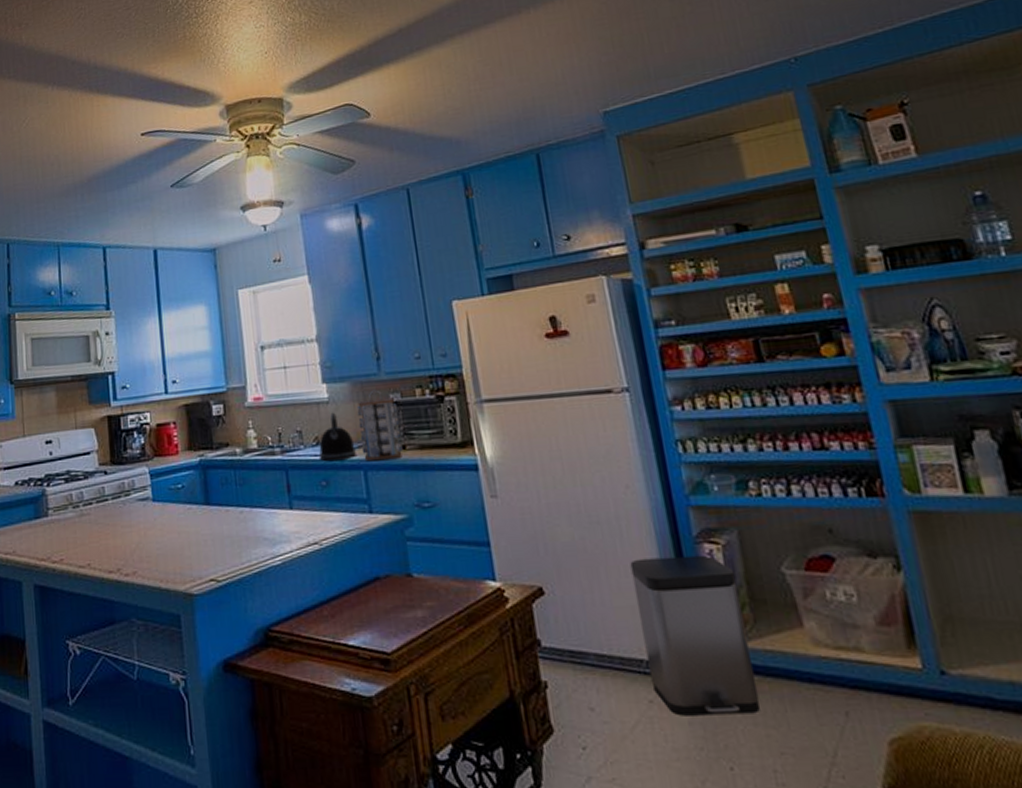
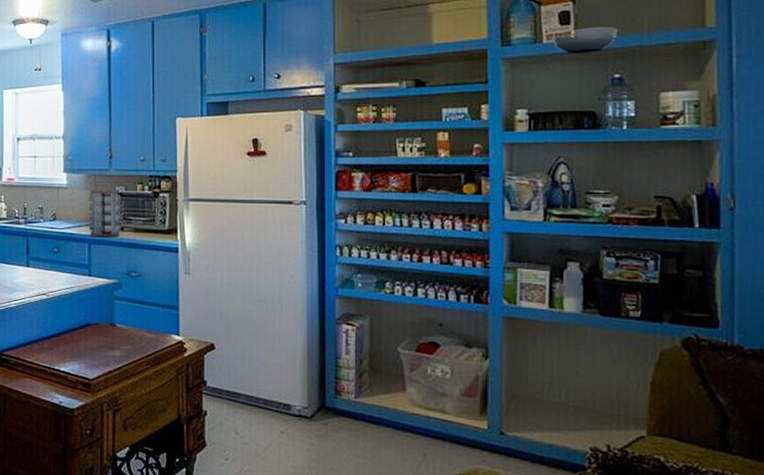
kettle: present [319,412,356,461] -> none [55,196,84,233]
pedal bin: present [630,555,760,716] -> none [284,331,363,448]
bowl: none [888,136,967,174] -> present [551,27,619,54]

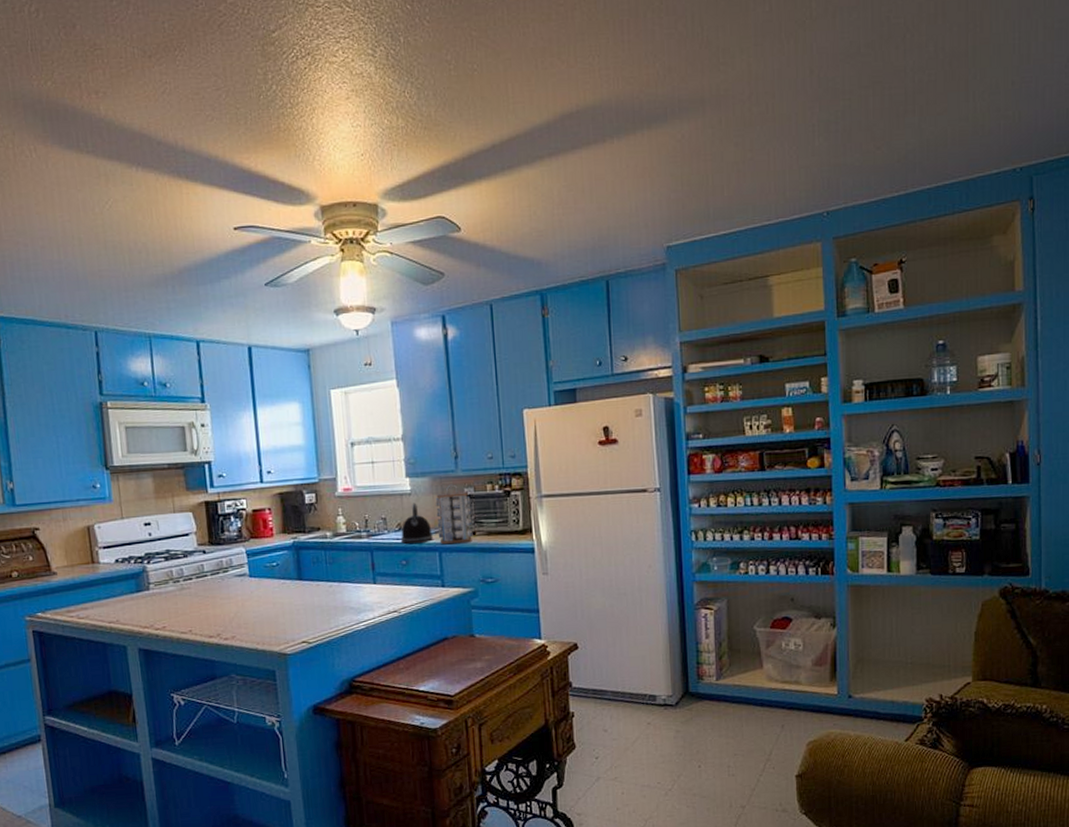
kettle: none [55,196,84,233] -> present [401,502,433,544]
bowl: present [551,27,619,54] -> none [882,294,941,322]

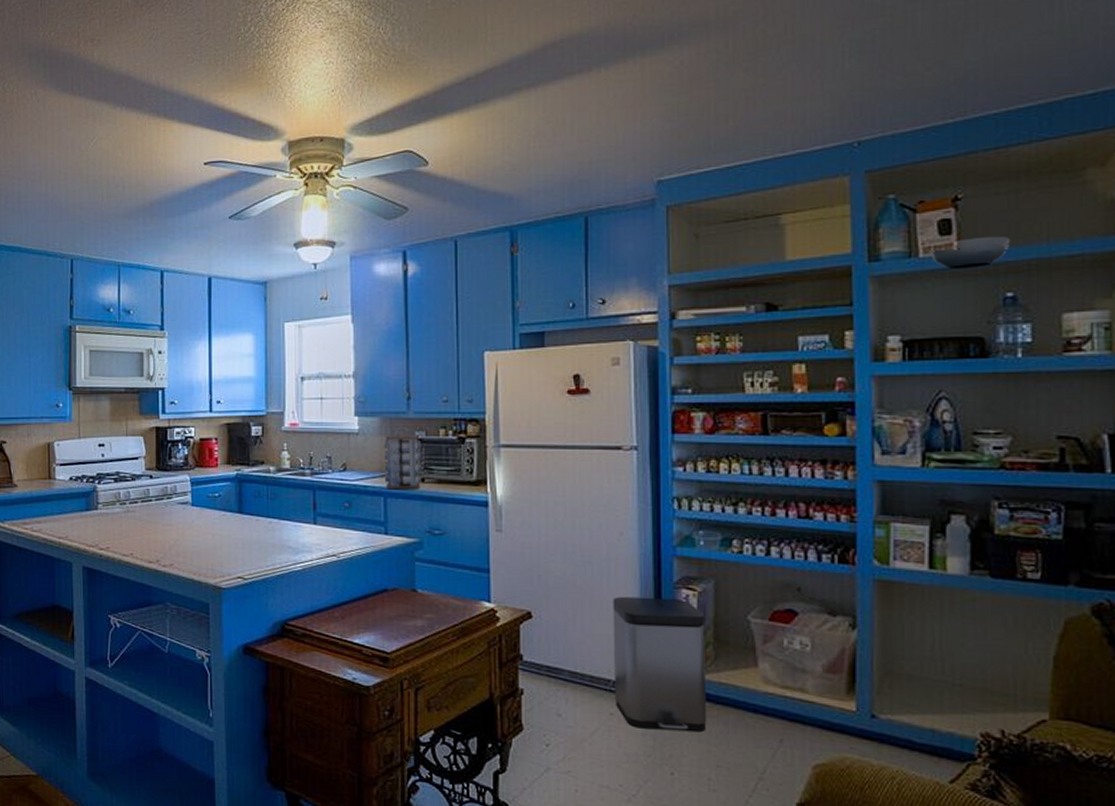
kettle: present [401,502,433,544] -> none [345,443,379,485]
pedal bin: none [645,618,725,733] -> present [613,597,707,733]
bowl: none [882,294,941,322] -> present [929,237,1011,269]

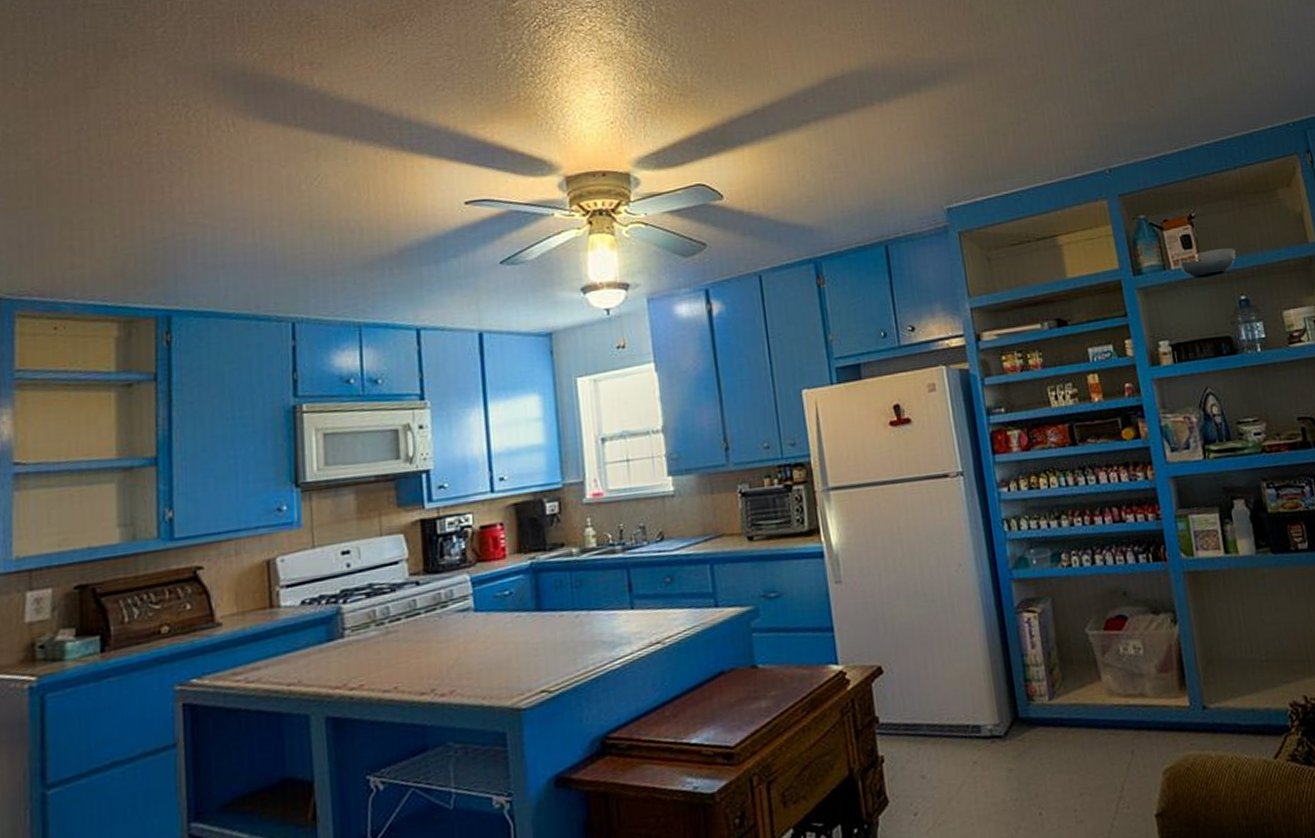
spice rack: present [384,426,422,490] -> none [703,481,751,554]
pedal bin: present [613,597,707,733] -> none [960,623,1065,773]

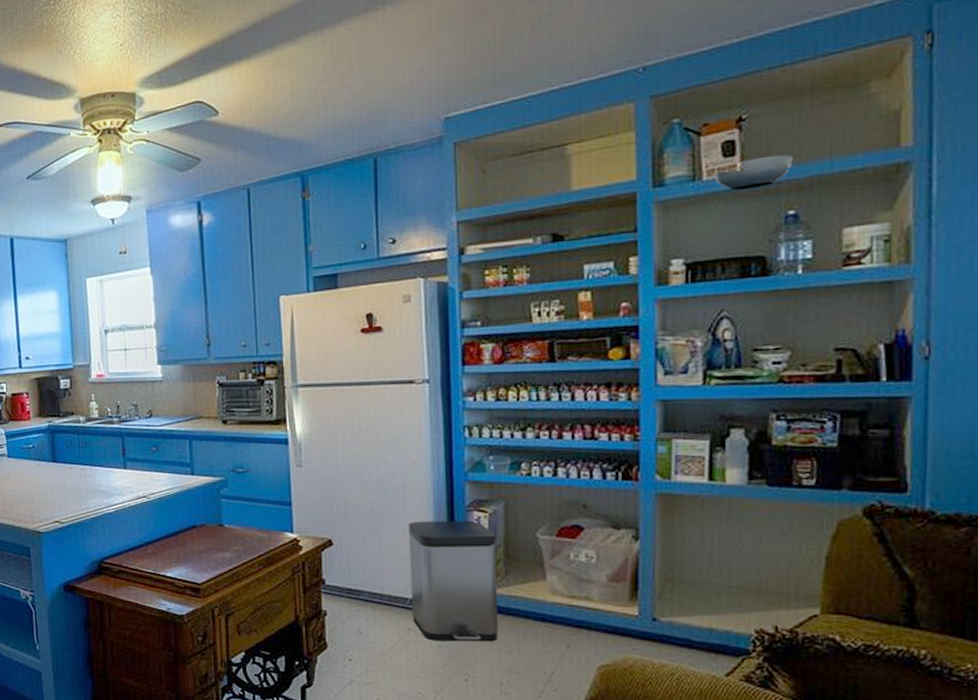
pedal bin: none [960,623,1065,773] -> present [408,520,499,642]

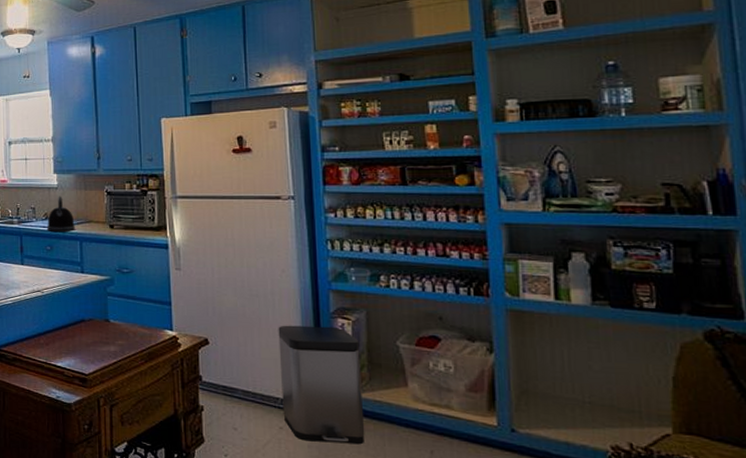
kettle: none [151,390,183,430] -> present [47,196,75,231]
bowl: present [713,155,794,191] -> none [538,14,609,43]

